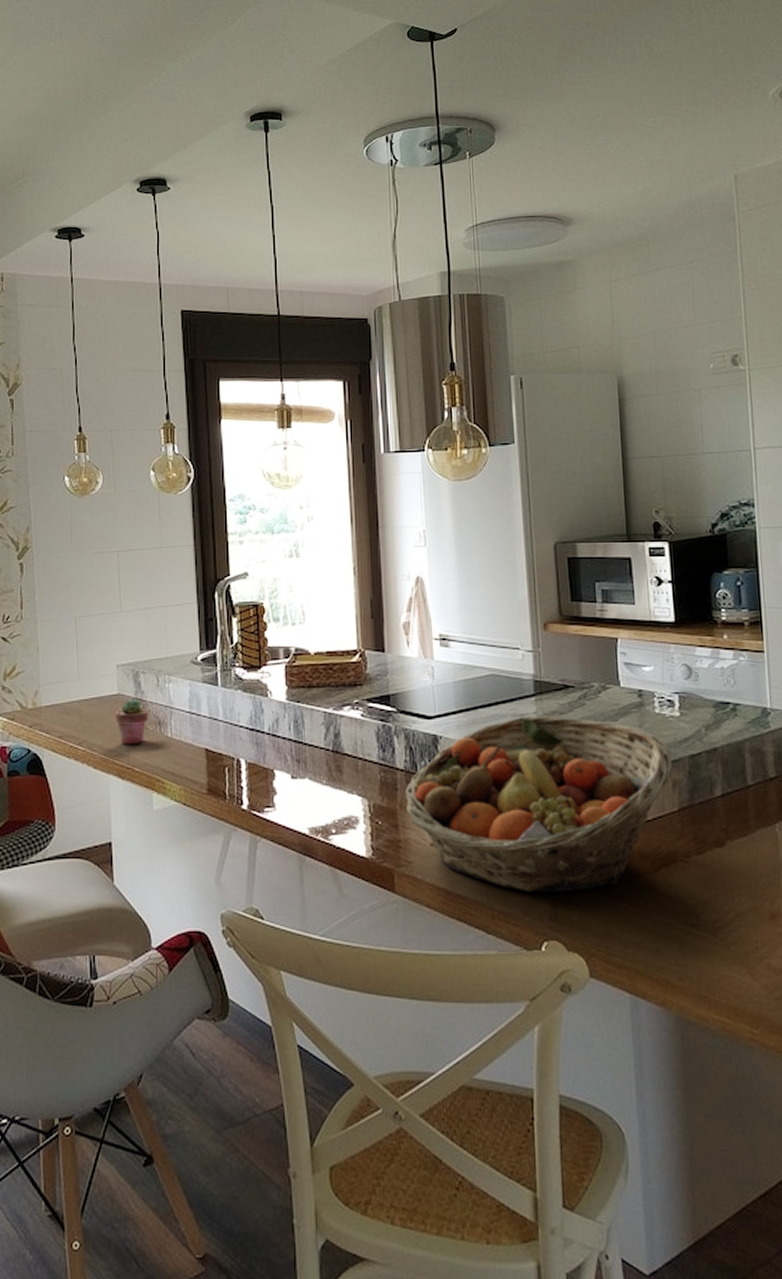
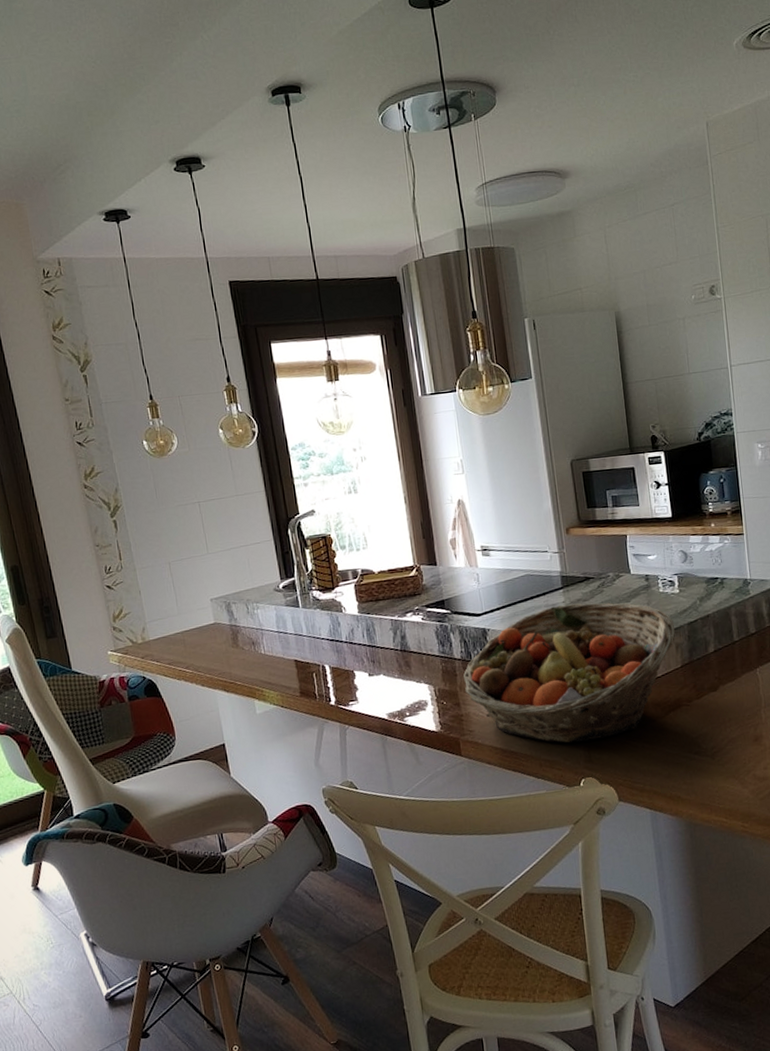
potted succulent: present [115,699,149,745] -> none [214,625,244,665]

